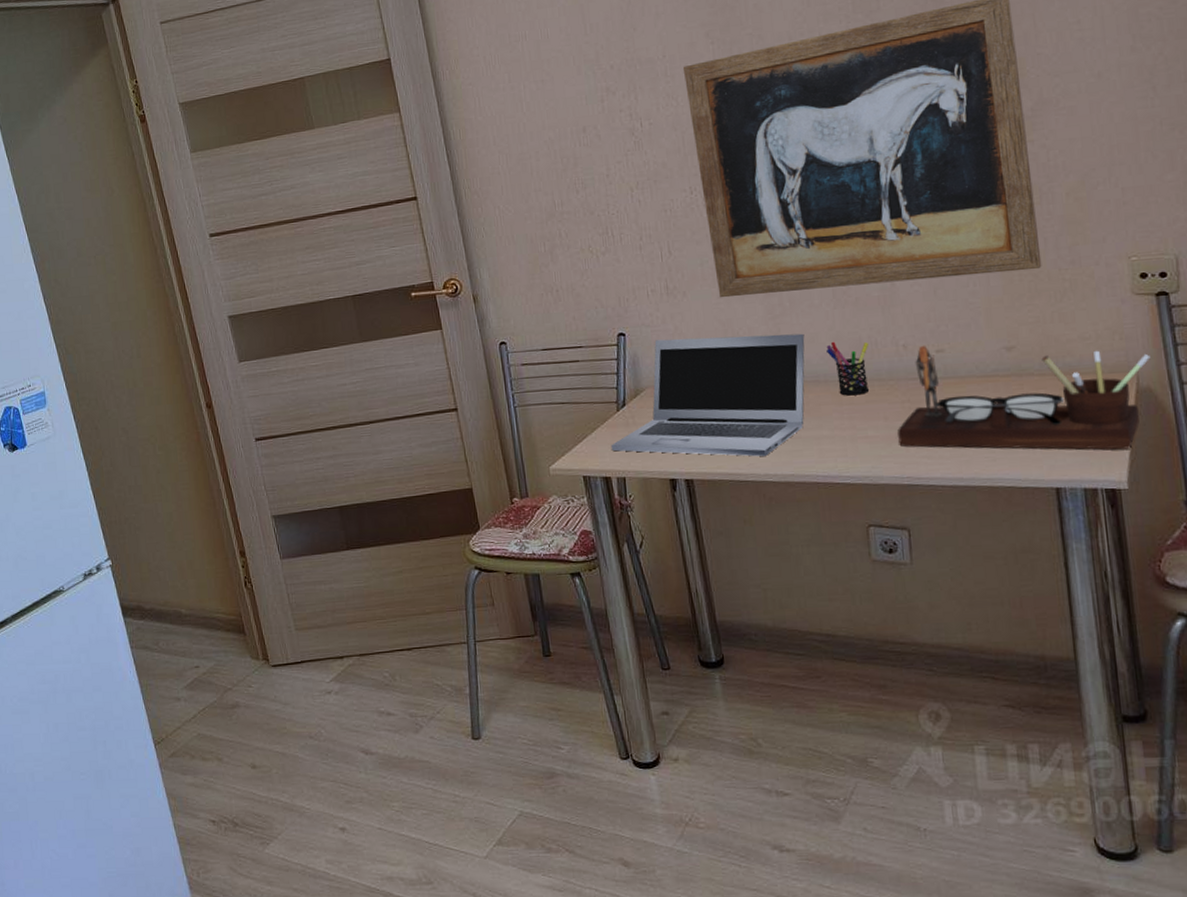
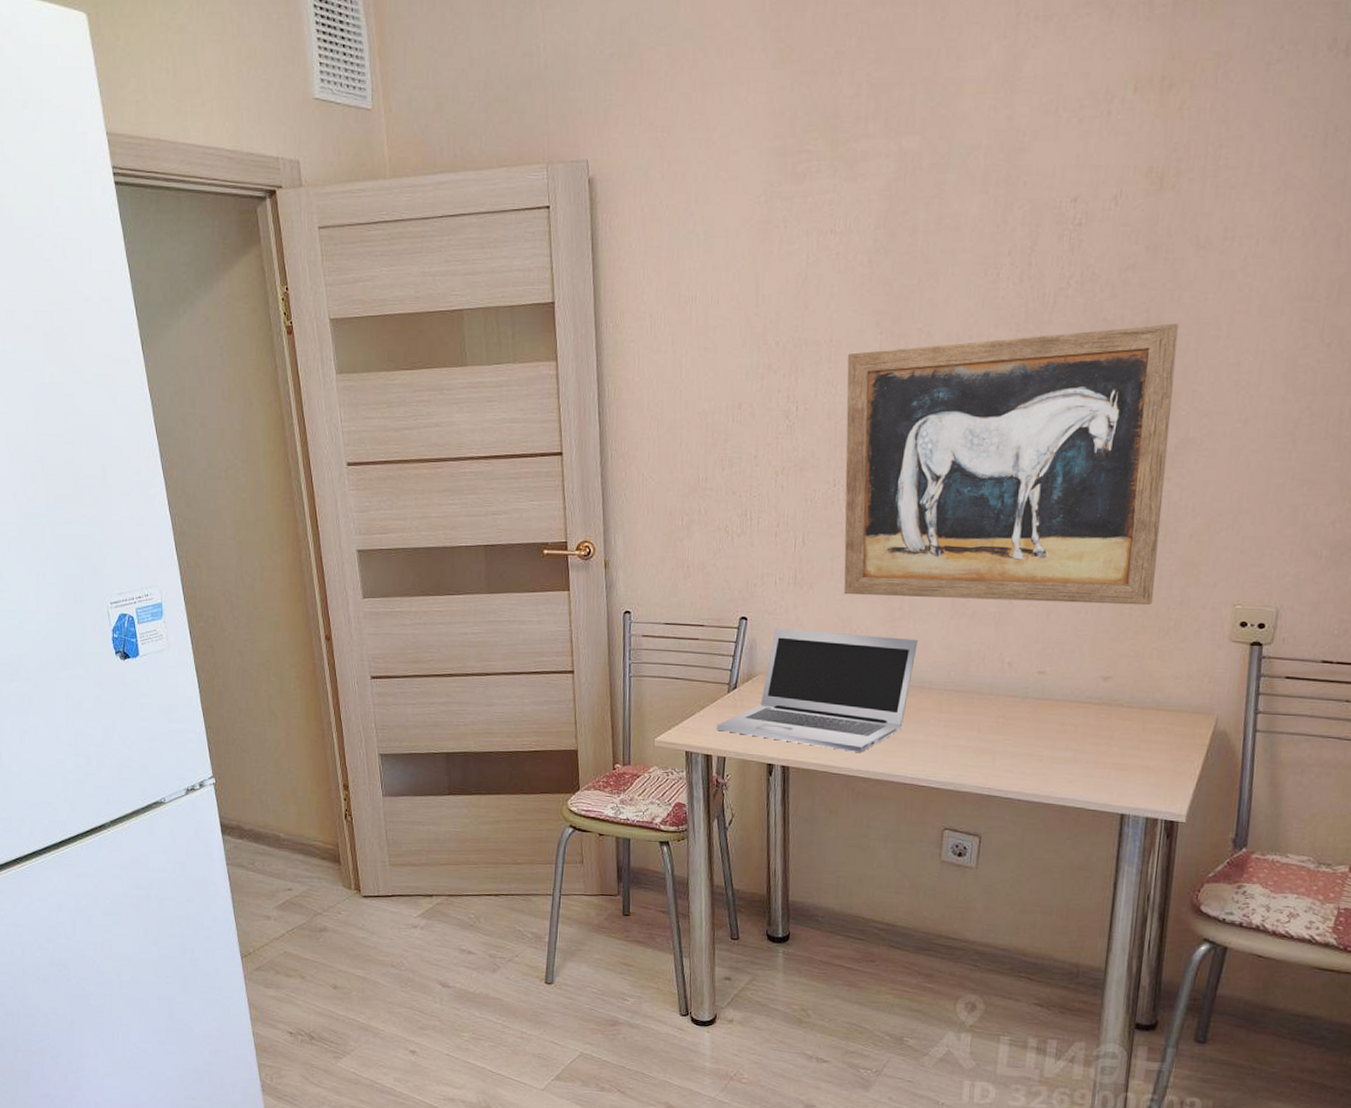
pen holder: present [826,341,870,396] -> none [936,651,977,705]
desk organizer: present [897,345,1151,450] -> none [986,665,1233,786]

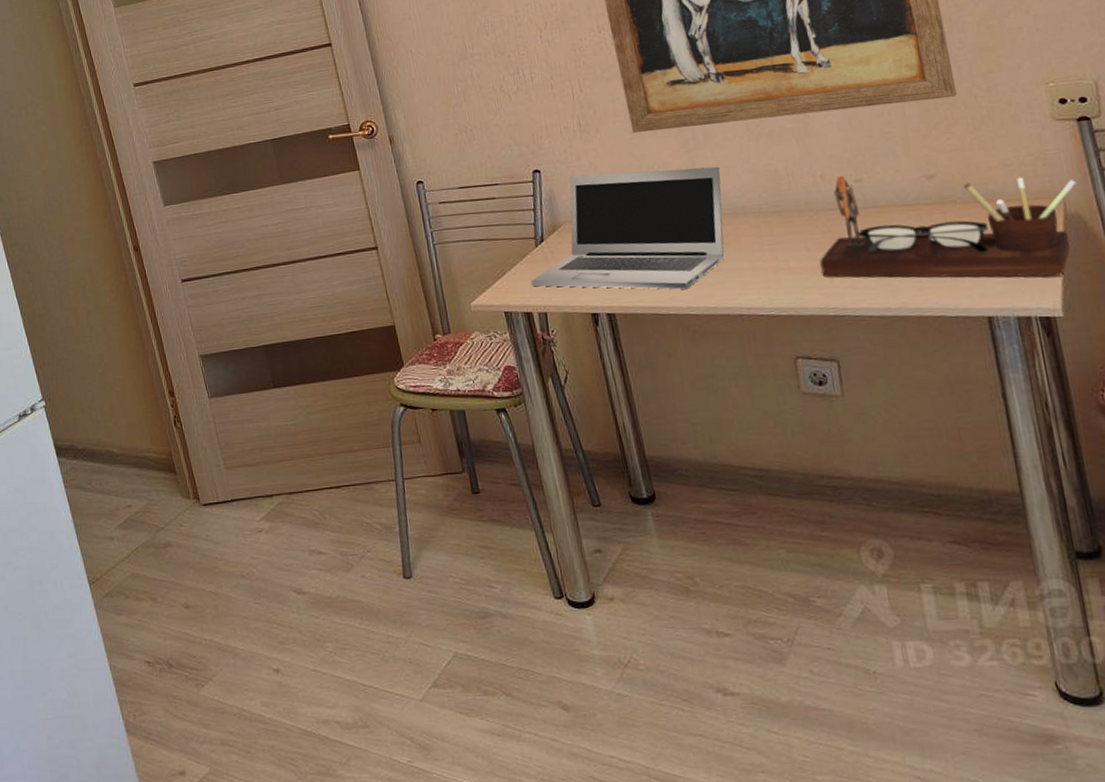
desk organizer: none [986,665,1233,786] -> present [820,175,1077,278]

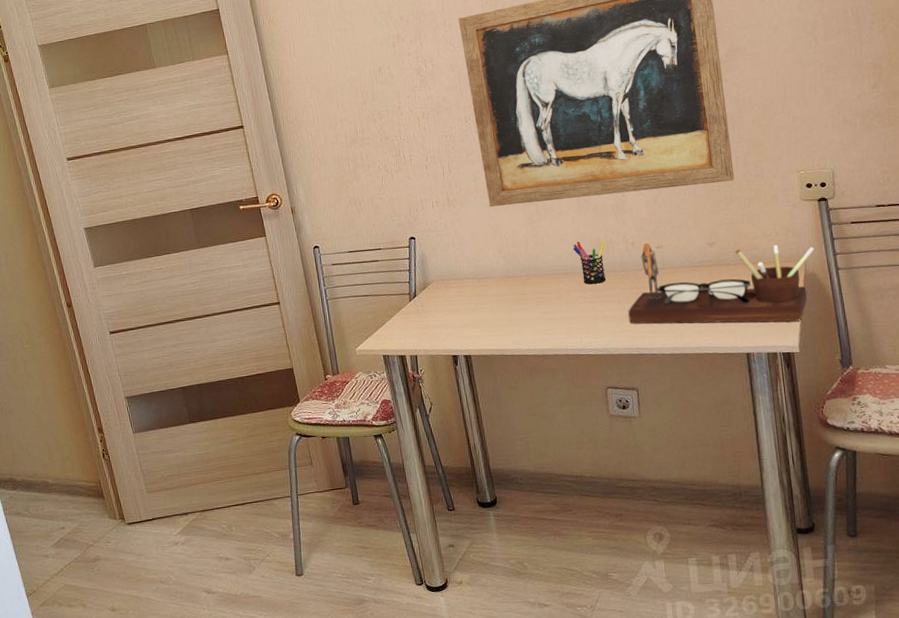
laptop: present [530,166,725,290] -> none [405,235,557,335]
pen holder: none [742,173,789,228] -> present [573,241,607,285]

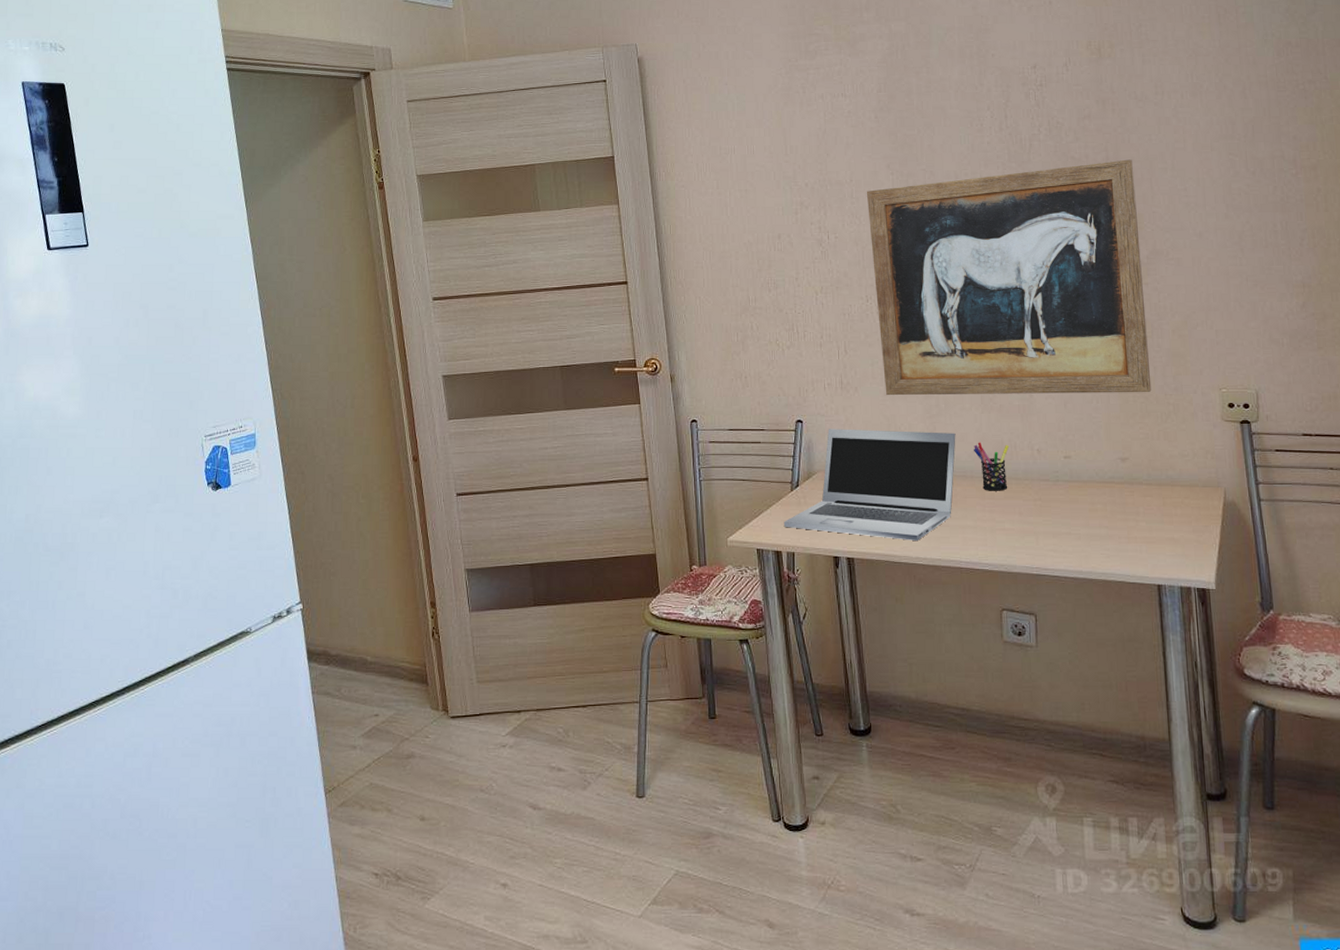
laptop: none [405,235,557,335] -> present [783,429,956,540]
desk organizer: present [628,242,815,325] -> none [1030,451,1235,554]

